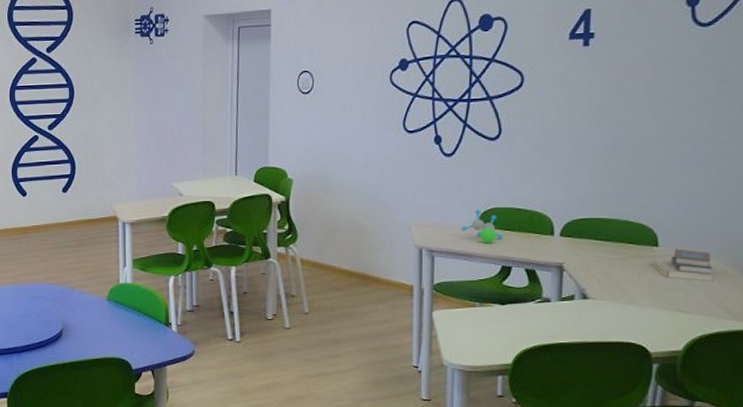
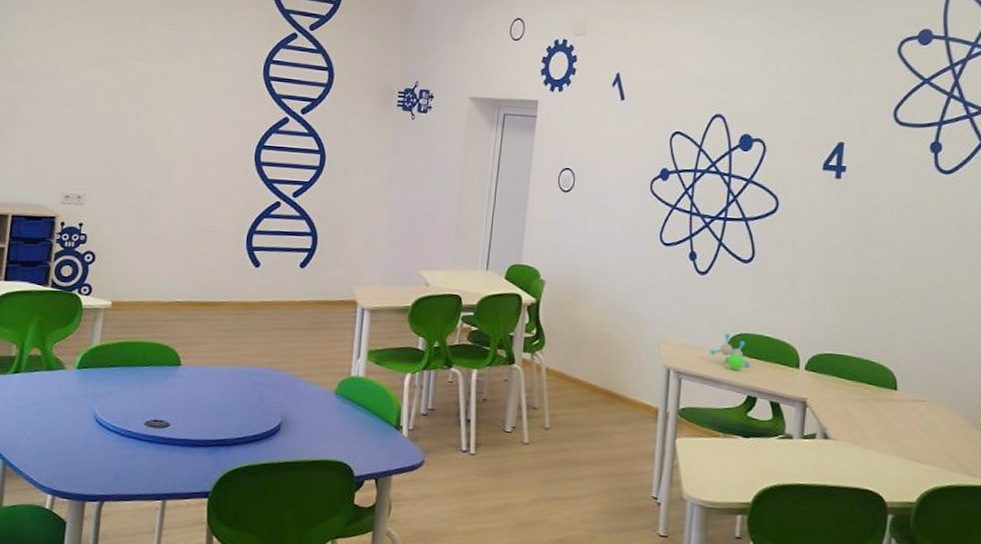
books: present [652,248,714,282] -> none [891,394,948,432]

